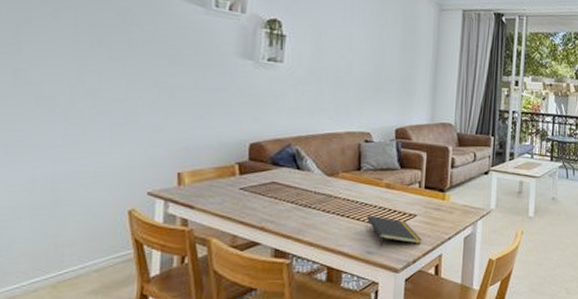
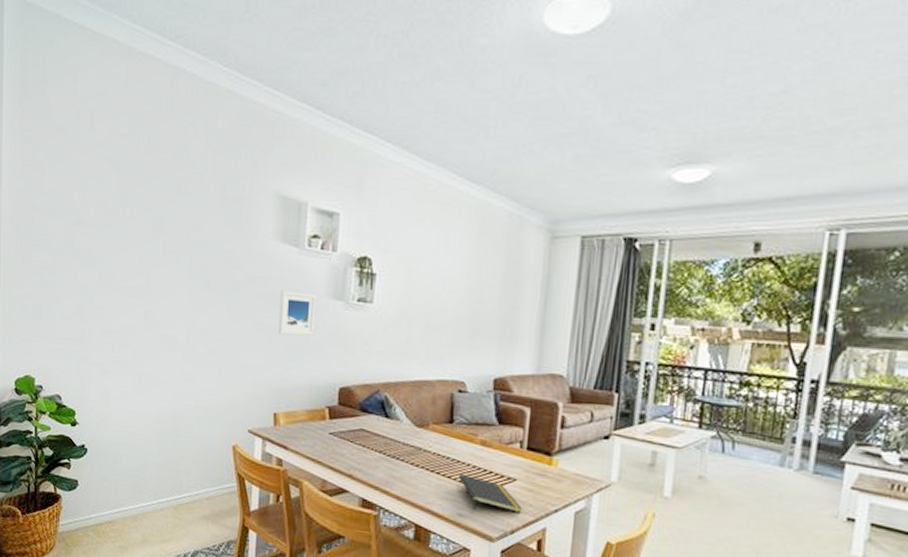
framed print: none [183,48,225,94] -> present [278,290,317,336]

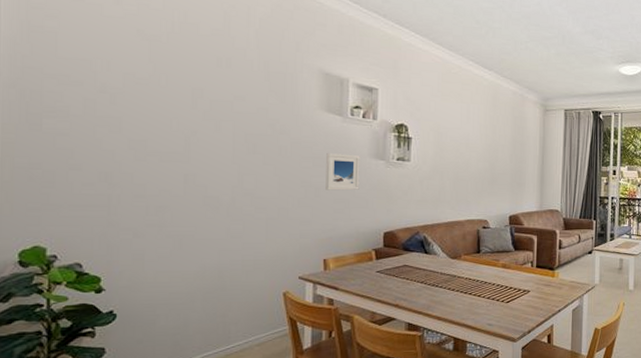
notepad: present [458,473,523,513] -> none [486,291,536,320]

